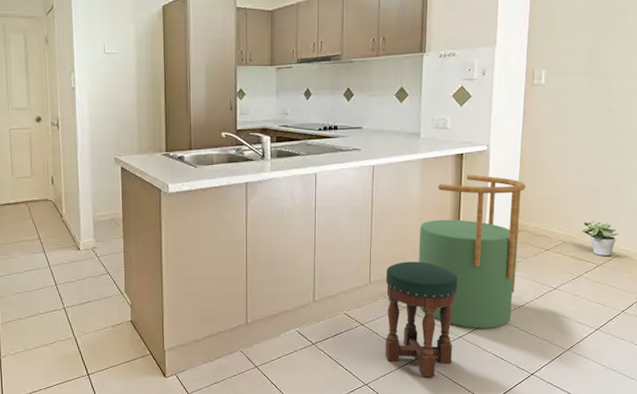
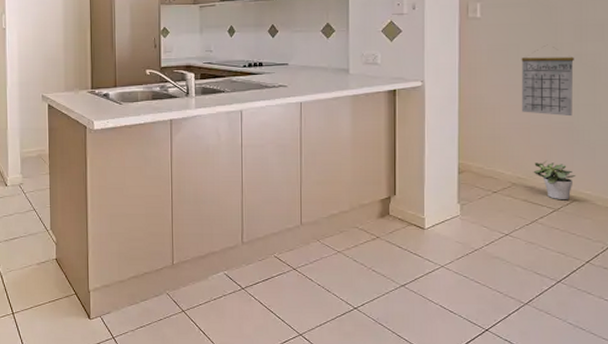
stool: present [385,261,458,377] -> none [318,202,397,329]
stool: present [418,174,526,328] -> none [352,111,466,277]
calendar: none [575,111,626,179] -> present [521,44,574,117]

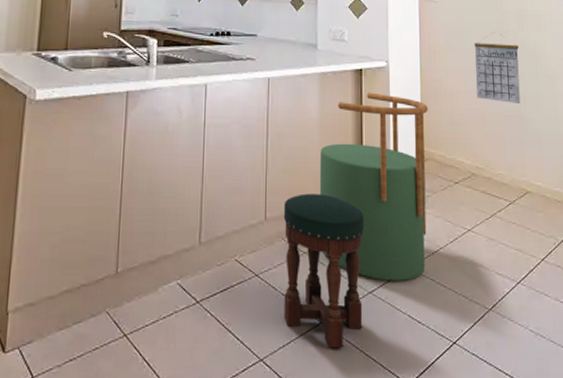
stool: none [318,202,397,329] -> present [283,193,365,349]
stool: none [352,111,466,277] -> present [319,92,428,281]
potted plant: present [533,160,576,199] -> none [490,149,527,191]

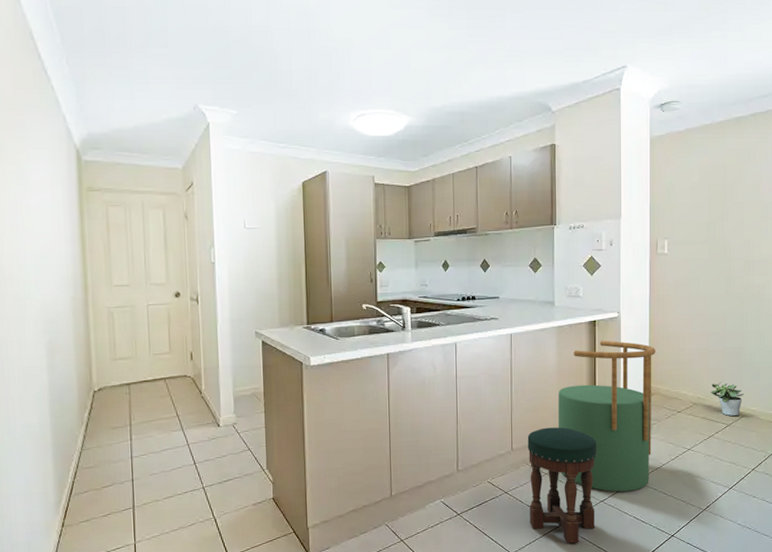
calendar: present [474,31,520,105] -> none [701,278,743,342]
potted plant: none [490,149,527,191] -> present [710,381,745,416]

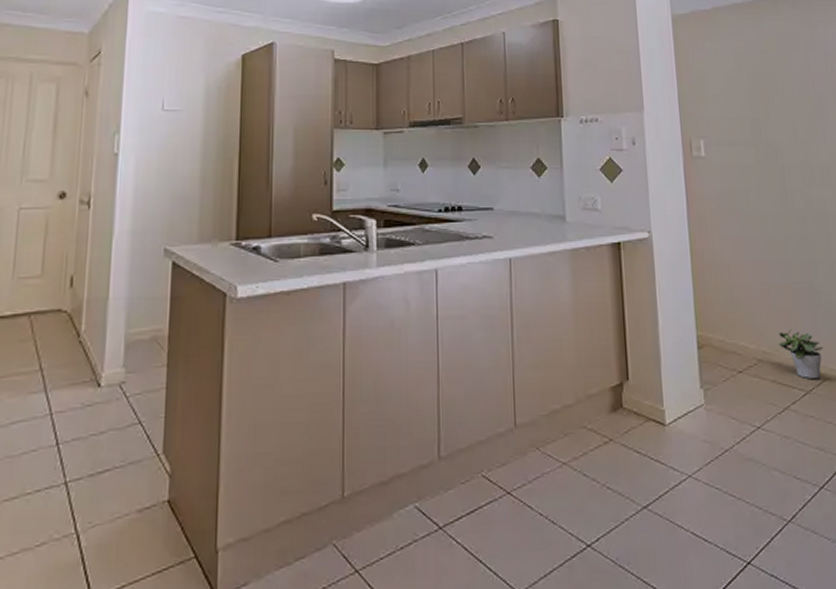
stool: present [527,427,597,544] -> none [536,392,637,576]
stool: present [557,340,656,492] -> none [576,269,709,493]

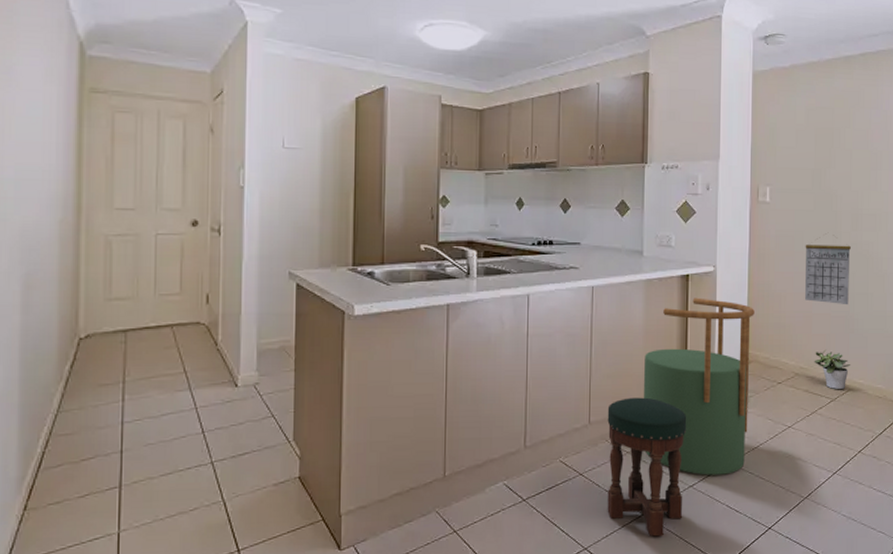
stool: none [536,392,637,576] -> present [607,397,687,537]
stool: none [576,269,709,493] -> present [643,297,754,475]
calendar: none [751,189,811,275] -> present [804,232,851,305]

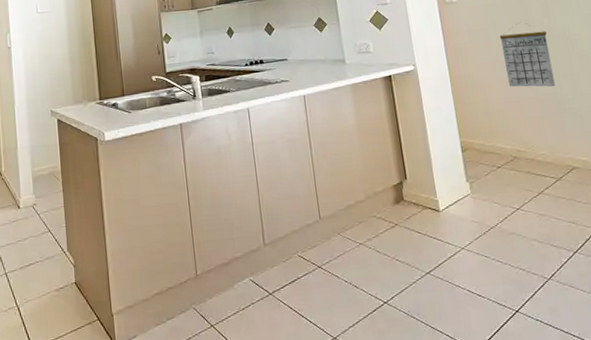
stool: present [607,397,687,537] -> none [335,191,424,324]
stool: present [643,297,754,475] -> none [362,95,478,262]
potted plant: present [814,349,851,389] -> none [530,131,571,169]

